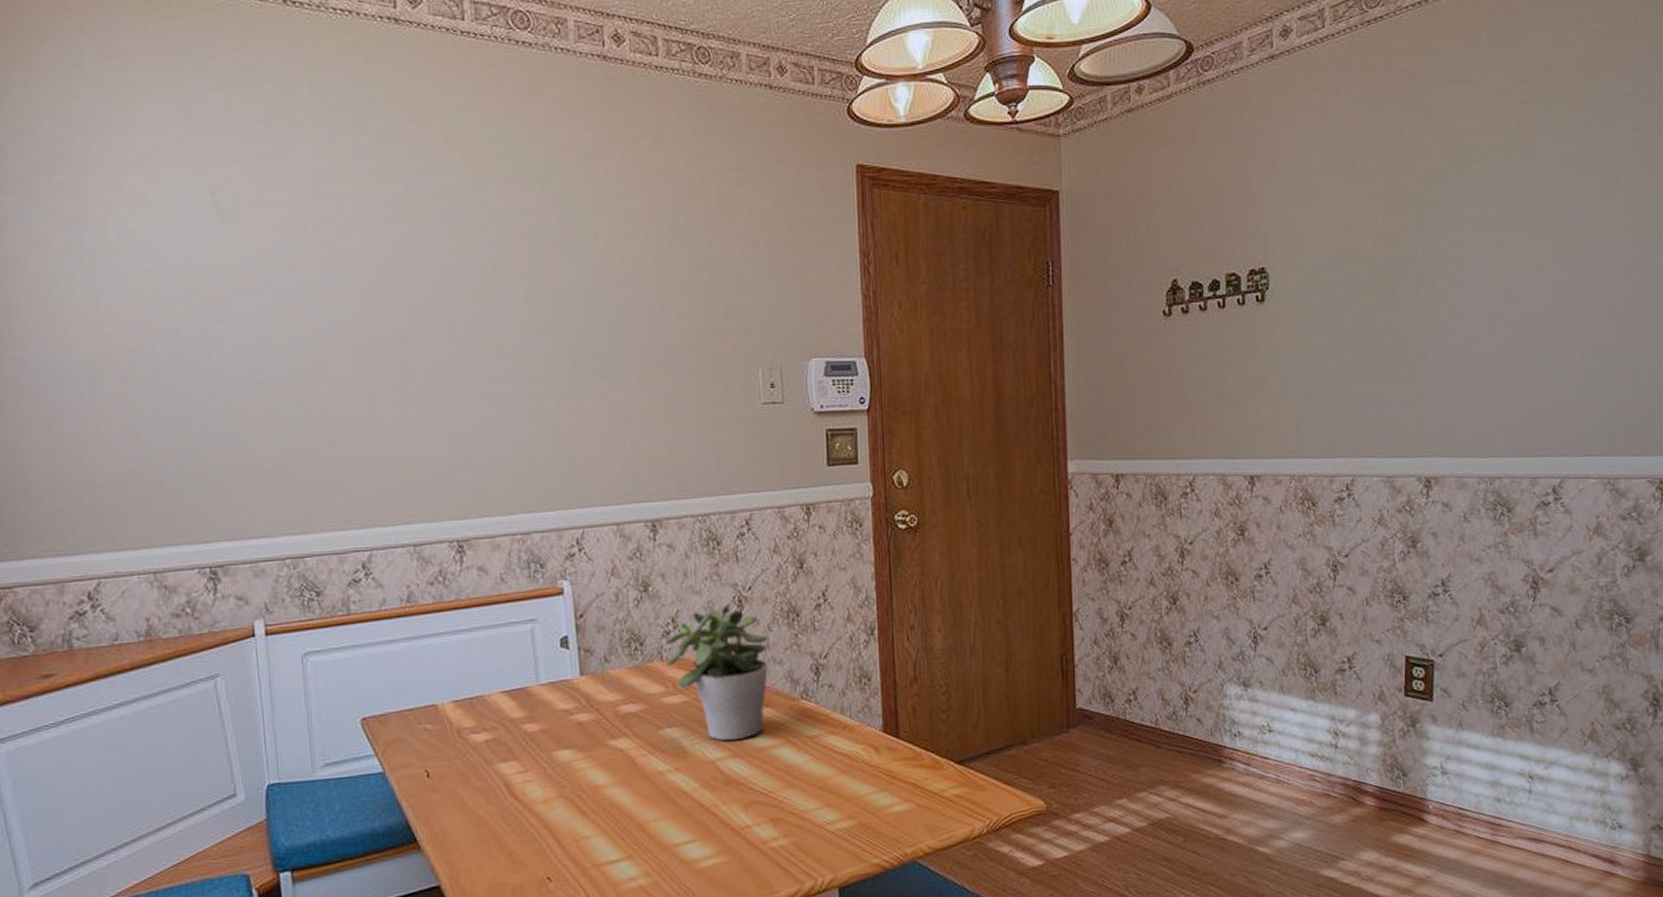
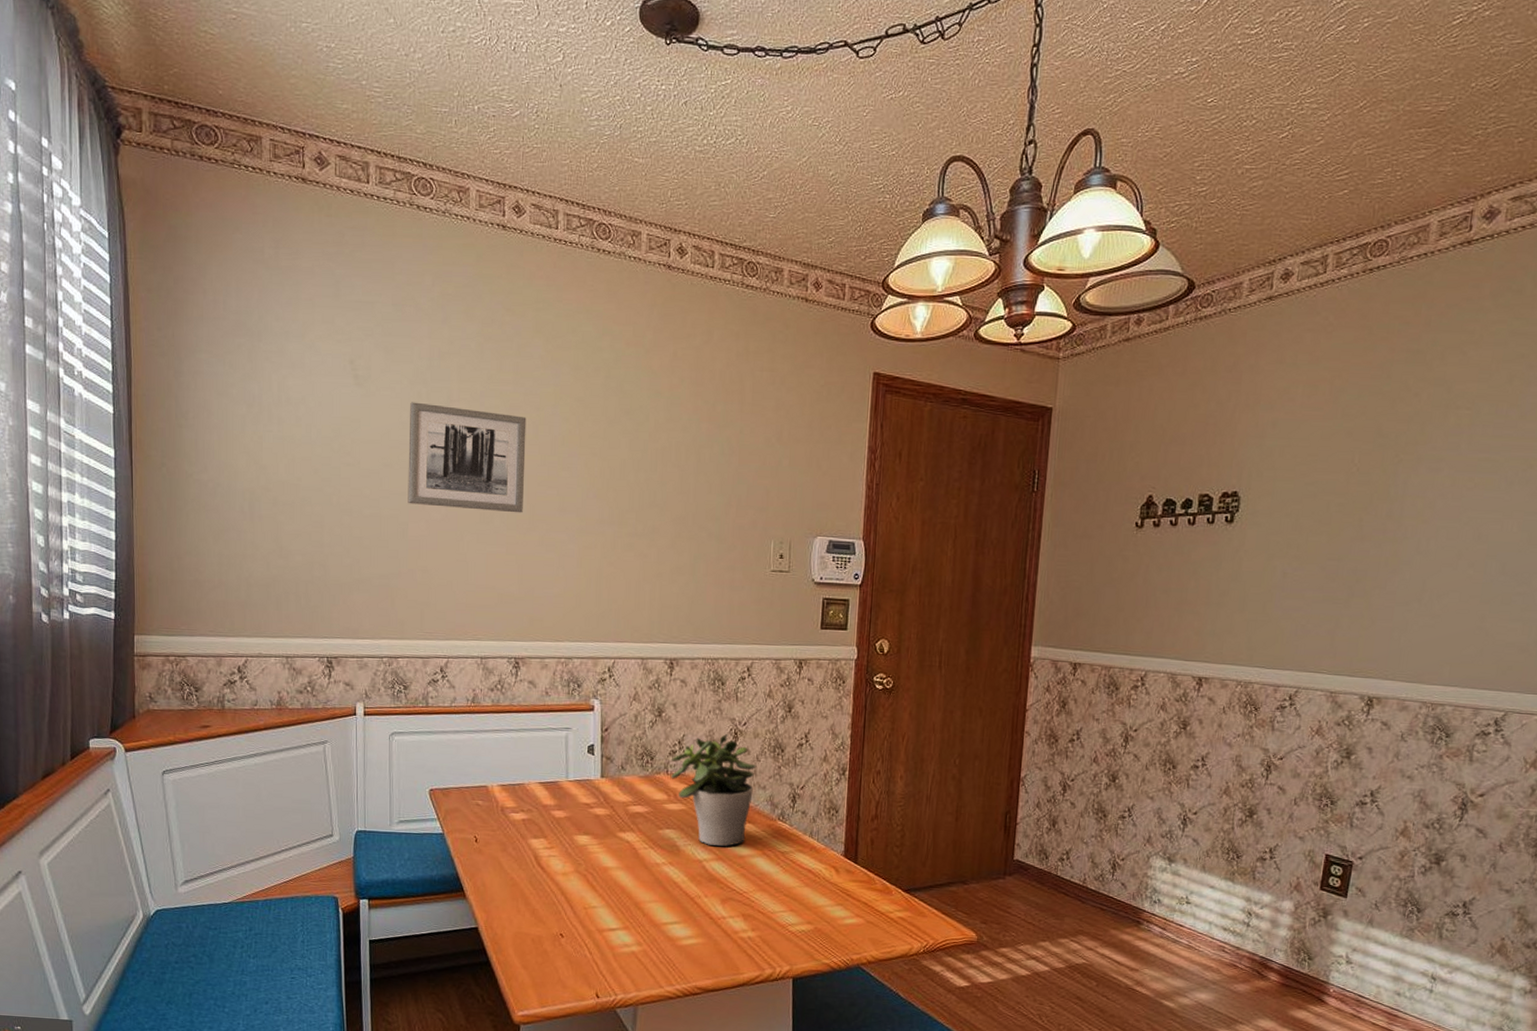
wall art: none [294,238,451,364] -> present [408,402,527,513]

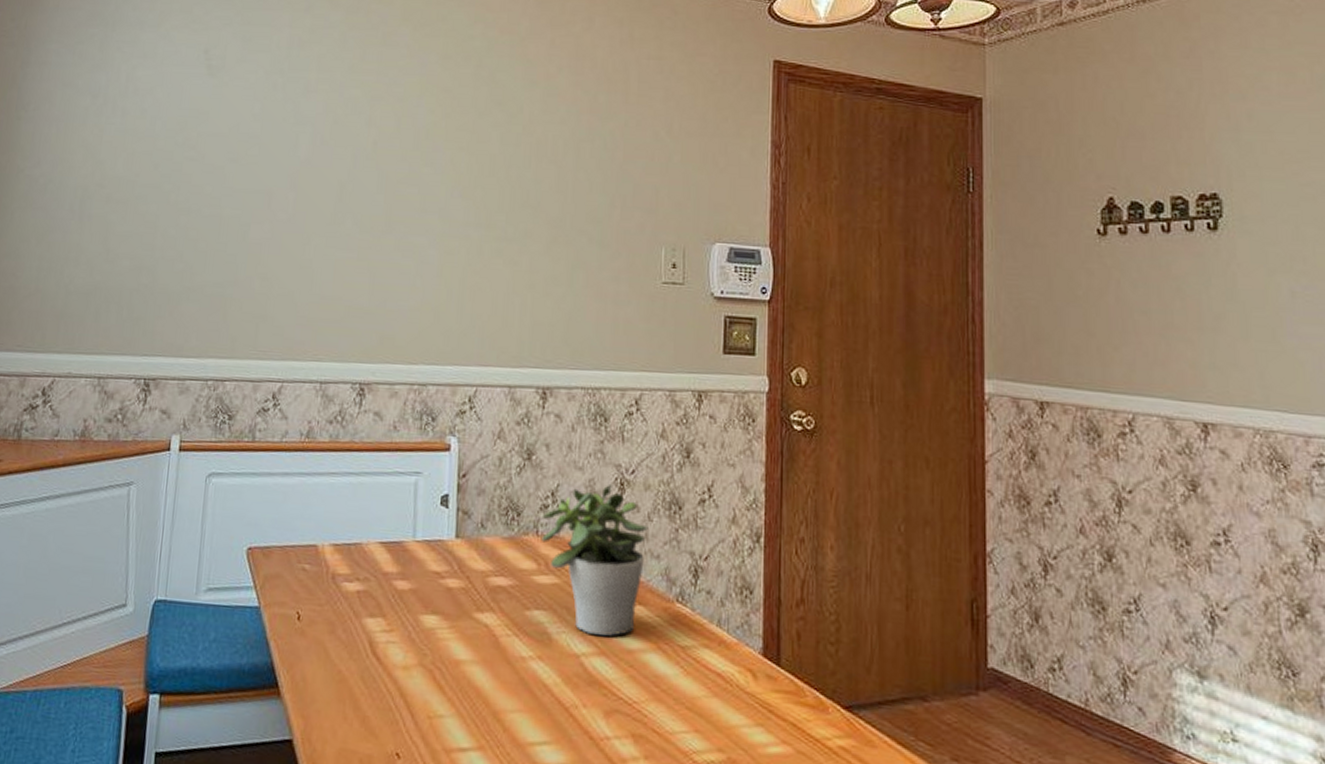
wall art: present [408,402,527,513] -> none [252,93,389,214]

